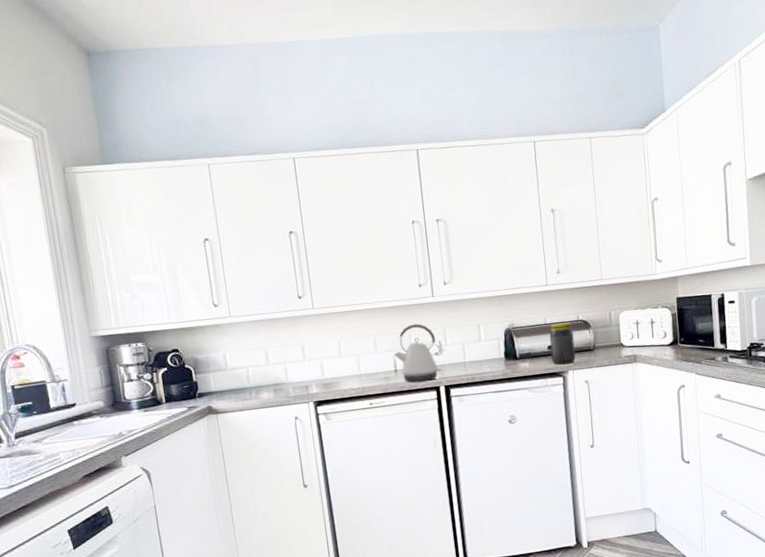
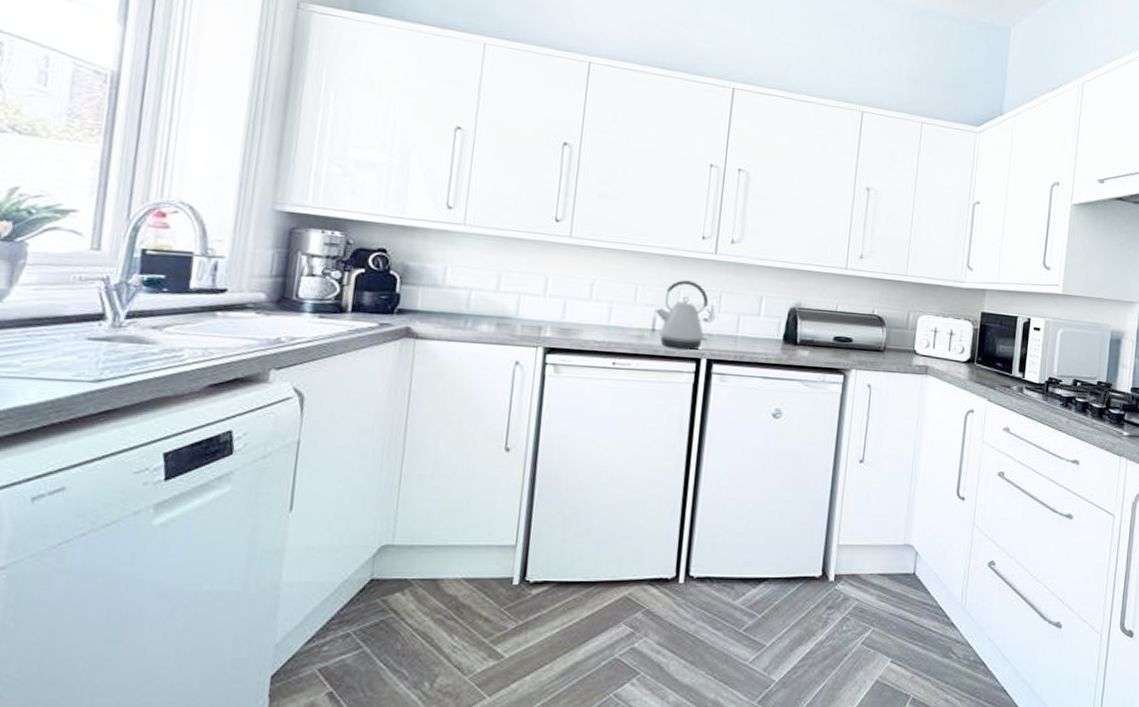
jar: present [549,322,576,365] -> none [835,313,865,362]

